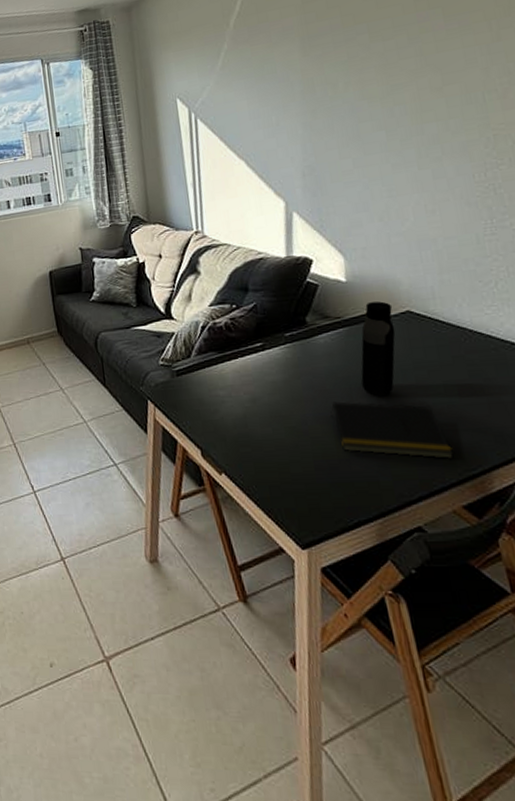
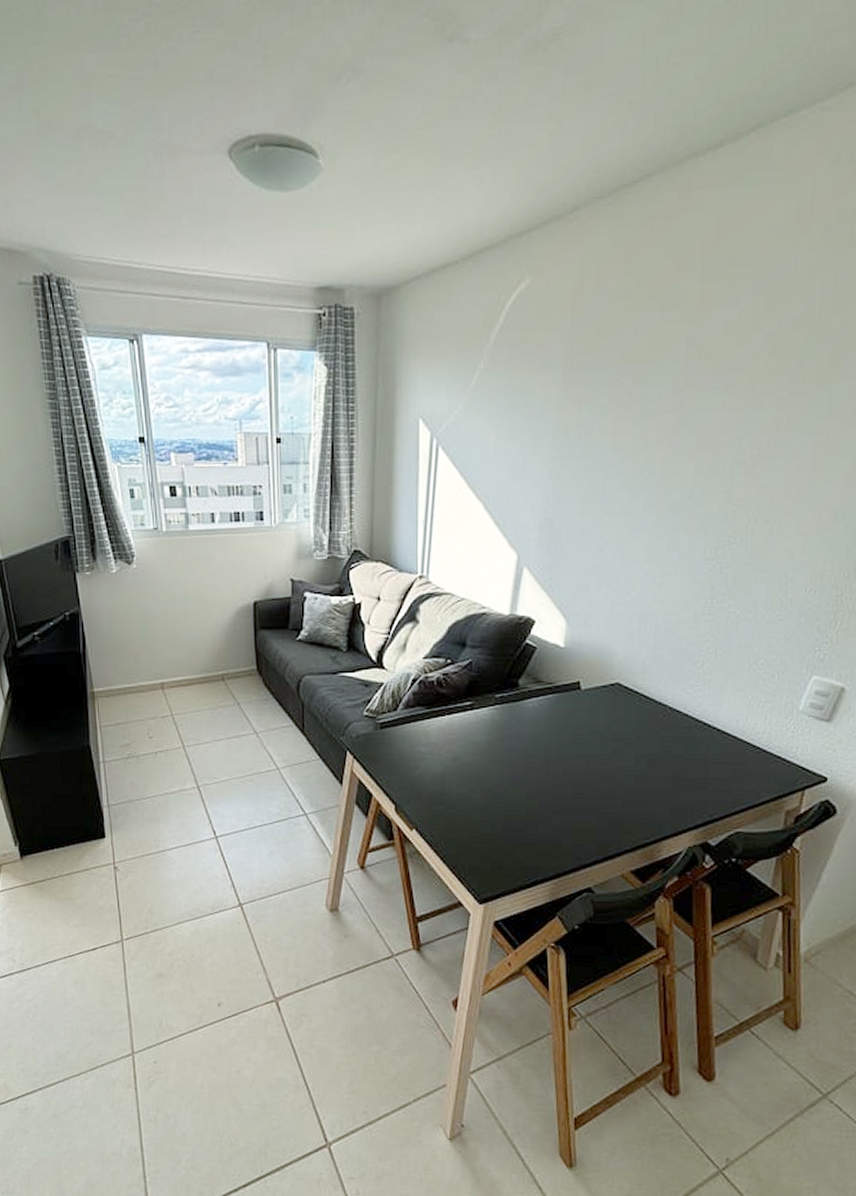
notepad: present [329,401,453,459] -> none [525,767,632,827]
water bottle: present [361,301,396,397] -> none [561,671,602,765]

